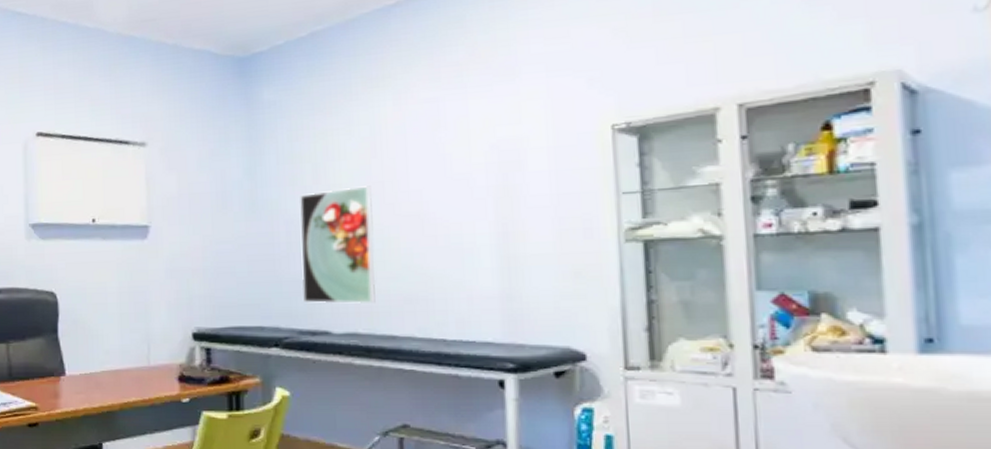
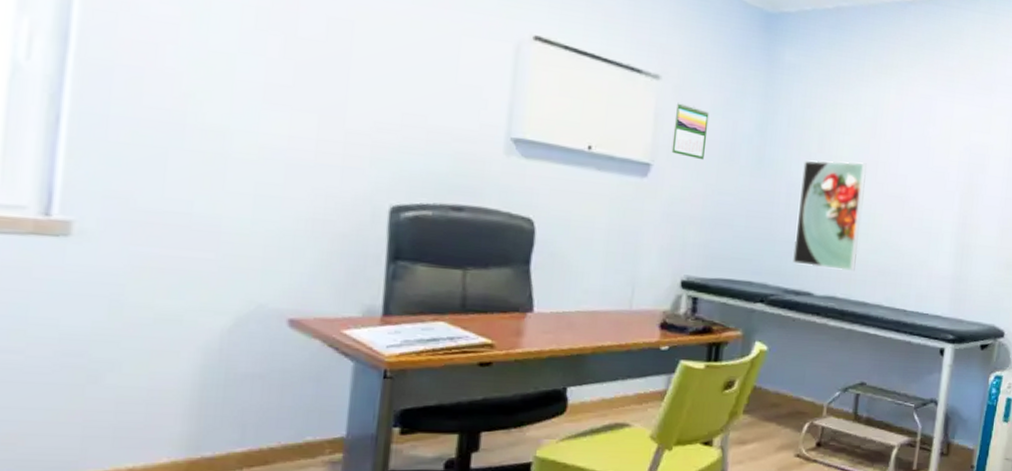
calendar: none [164,163,198,214] -> present [671,103,710,161]

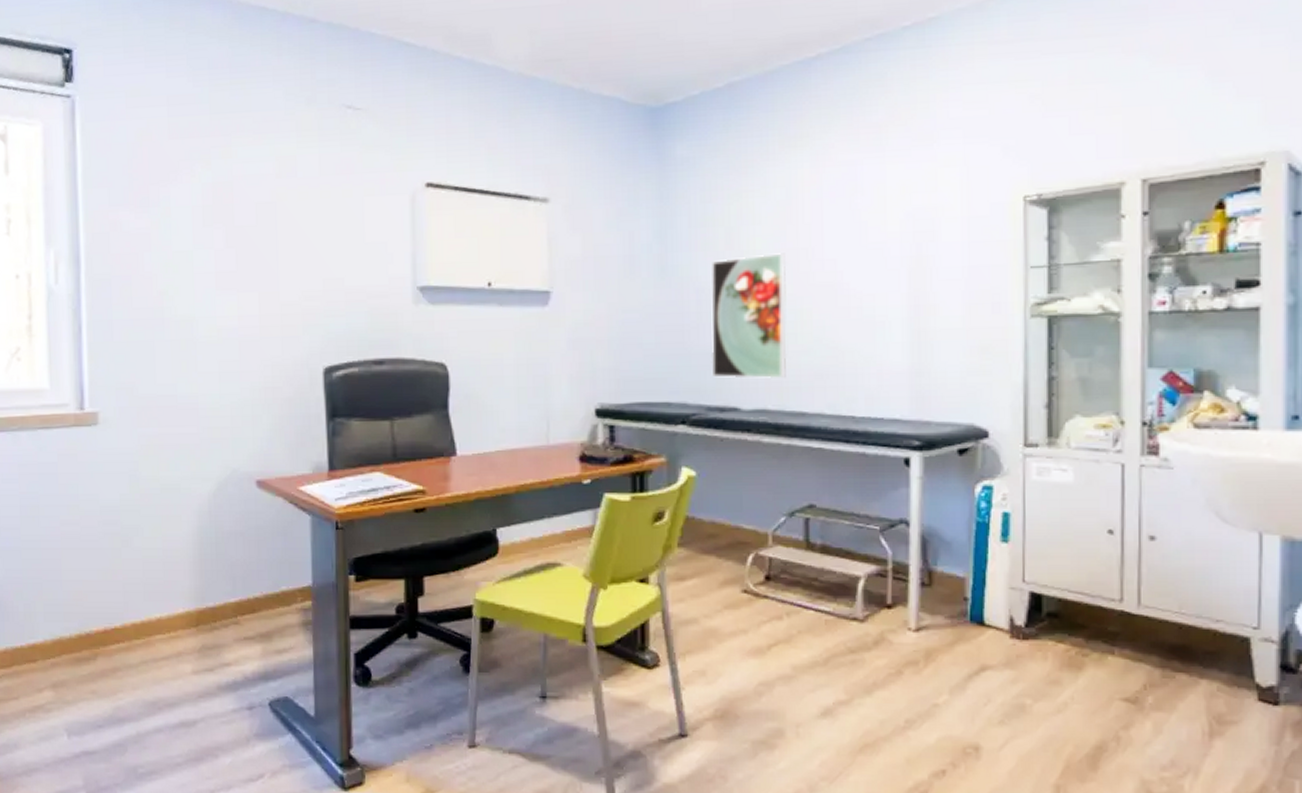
calendar: present [671,103,710,161] -> none [568,223,604,279]

